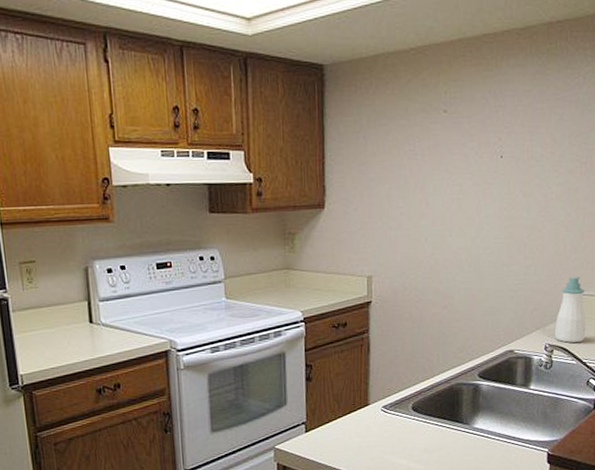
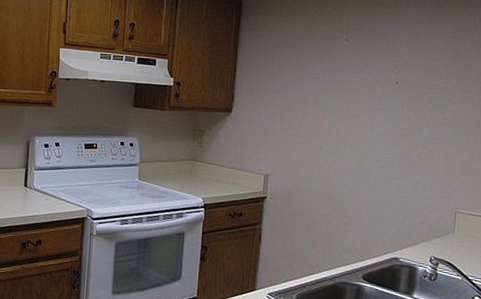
soap bottle: present [554,277,586,343] -> none [440,197,473,259]

